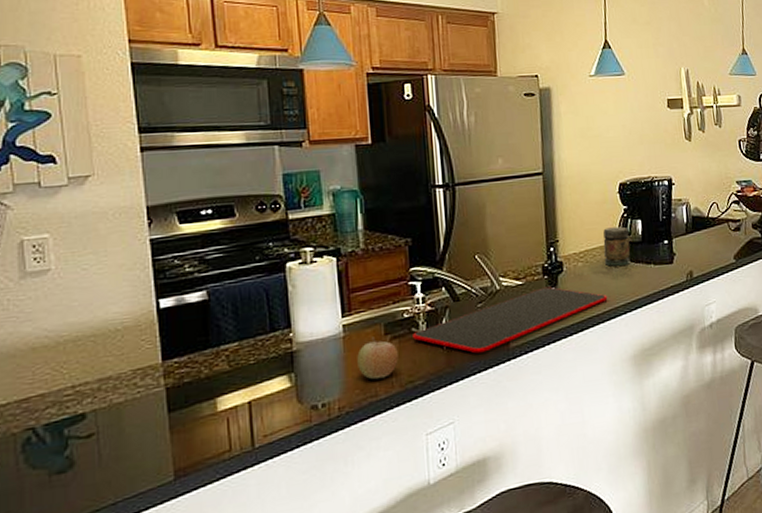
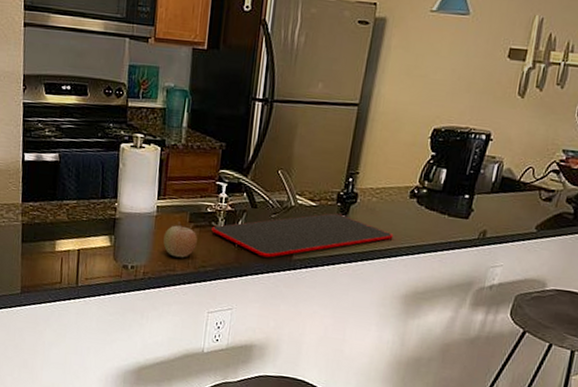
jar: present [603,226,631,267] -> none [398,170,431,210]

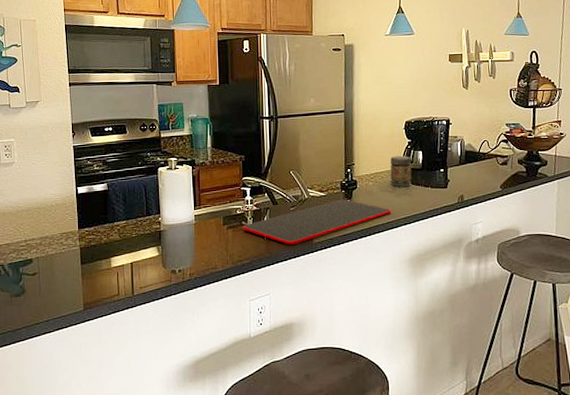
fruit: present [163,221,197,258] -> none [203,225,232,257]
jar: none [398,170,431,210] -> present [390,156,412,187]

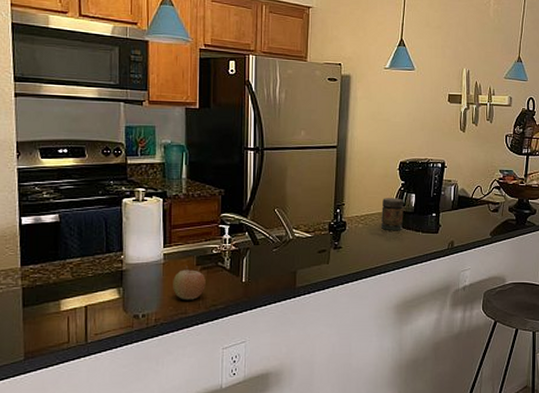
fruit: none [203,225,232,257] -> present [173,266,206,300]
cutting board: present [243,199,392,245] -> none [219,241,380,289]

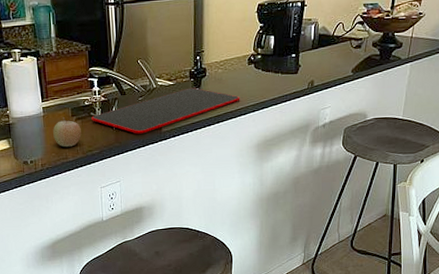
cutting board: none [219,241,380,289] -> present [91,87,240,134]
jar: present [380,198,404,230] -> none [240,41,263,74]

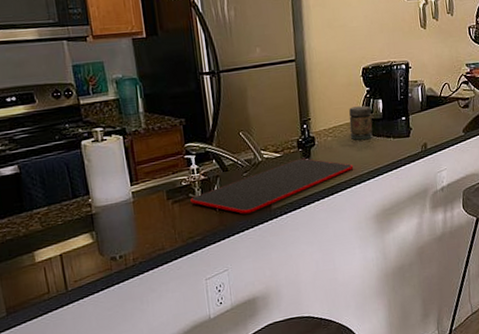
fruit: present [53,117,82,147] -> none [145,201,180,236]
jar: none [240,41,263,74] -> present [349,105,373,140]

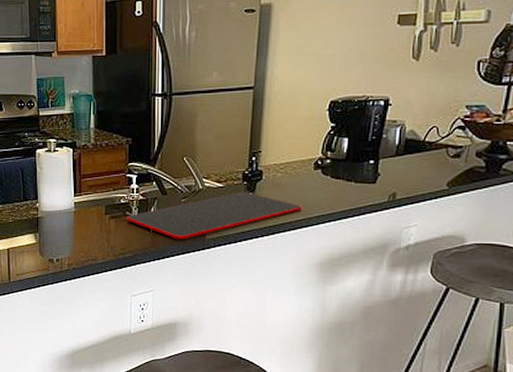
jar: present [349,105,373,140] -> none [303,143,333,180]

